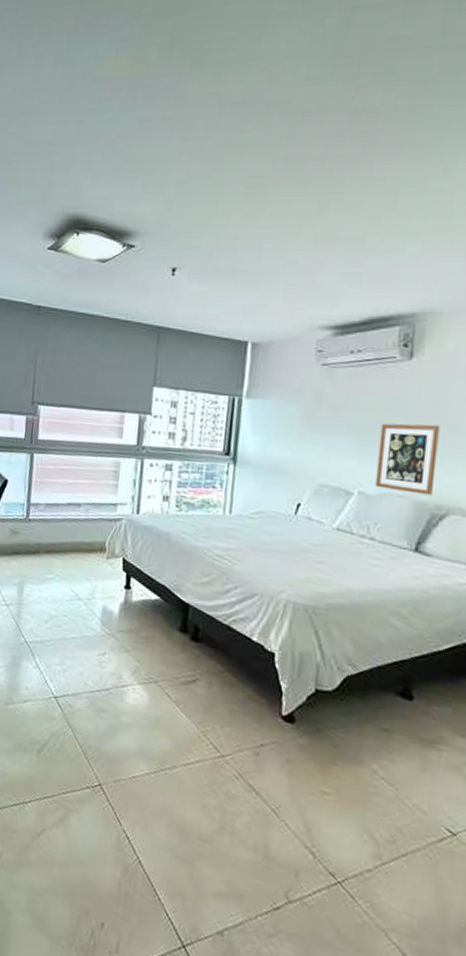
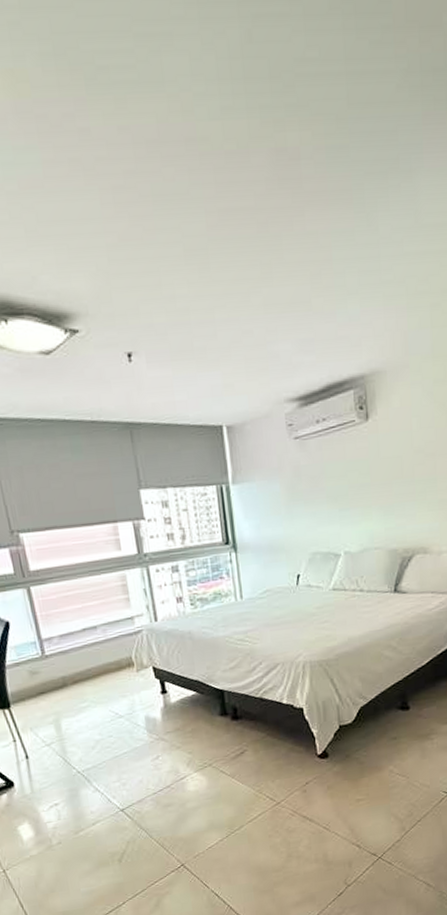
wall art: present [375,423,440,496] -> none [352,478,401,545]

